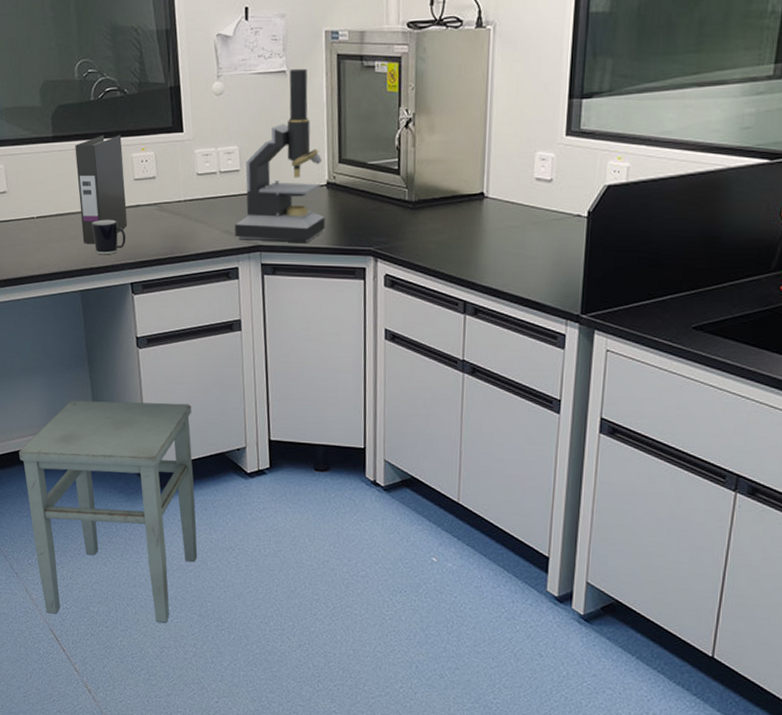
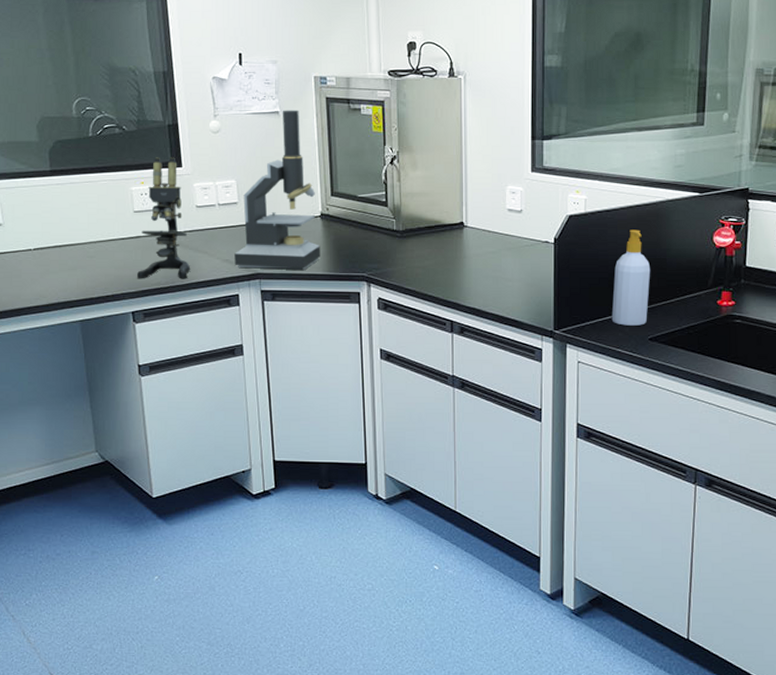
stool: present [18,400,198,623] -> none [15,429,205,656]
binder: present [75,134,128,244] -> none [73,169,128,275]
mug: present [92,219,125,255] -> none [91,250,126,285]
microscope: none [136,121,190,250] -> present [137,157,191,279]
soap bottle: none [649,202,702,312] -> present [611,229,651,326]

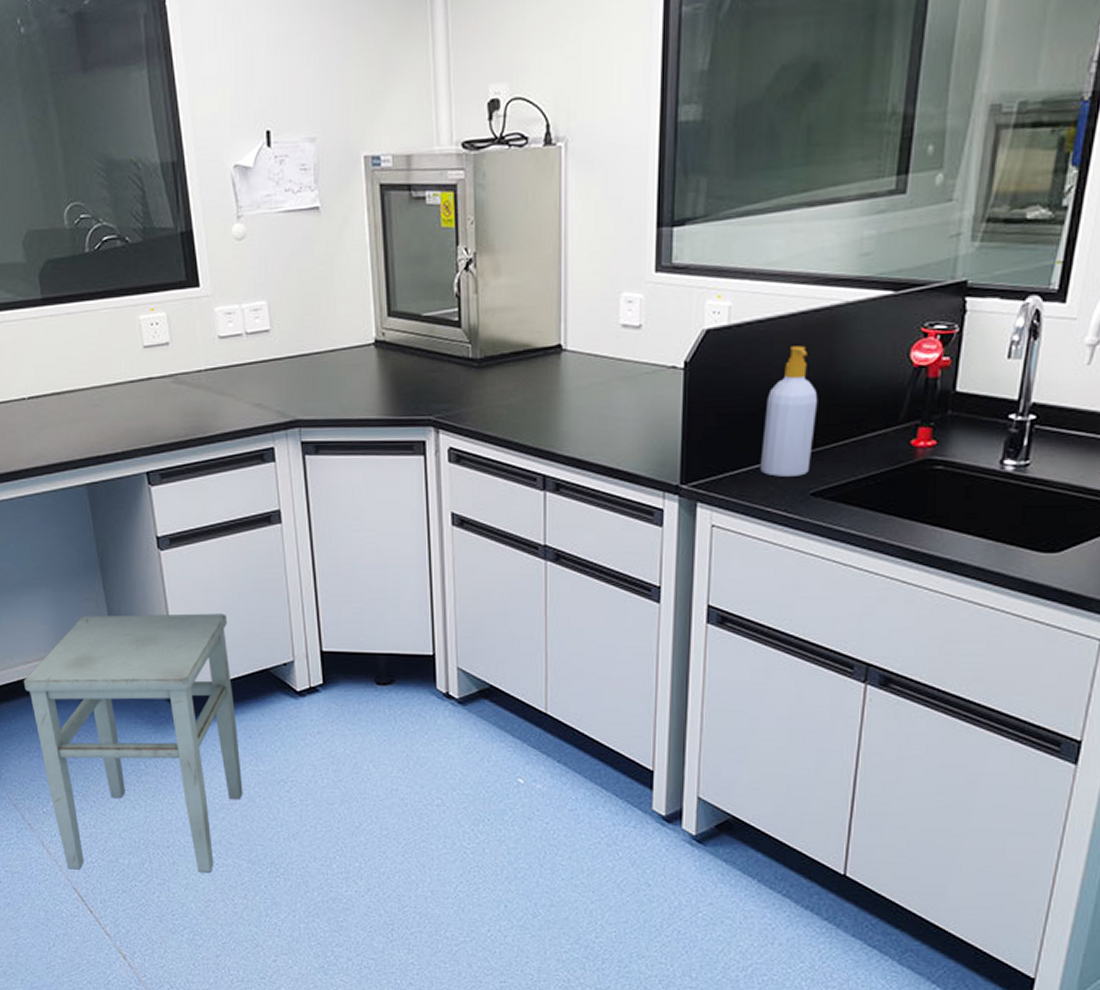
stool: none [15,429,205,656] -> present [23,613,243,872]
microscope: present [137,157,191,279] -> none [151,274,215,430]
microscope: present [234,110,320,271] -> none [267,203,375,415]

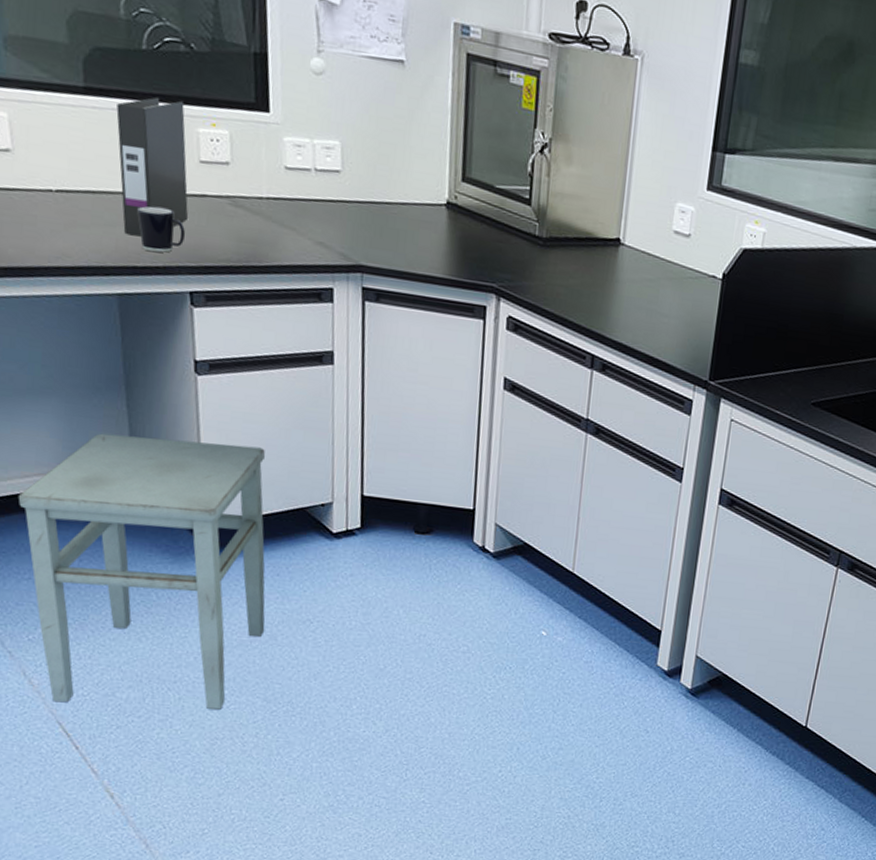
binder: none [70,293,139,428] -> present [116,97,189,237]
mug: none [95,396,137,440] -> present [137,205,185,253]
soap bottle: present [759,345,818,477] -> none [774,276,825,388]

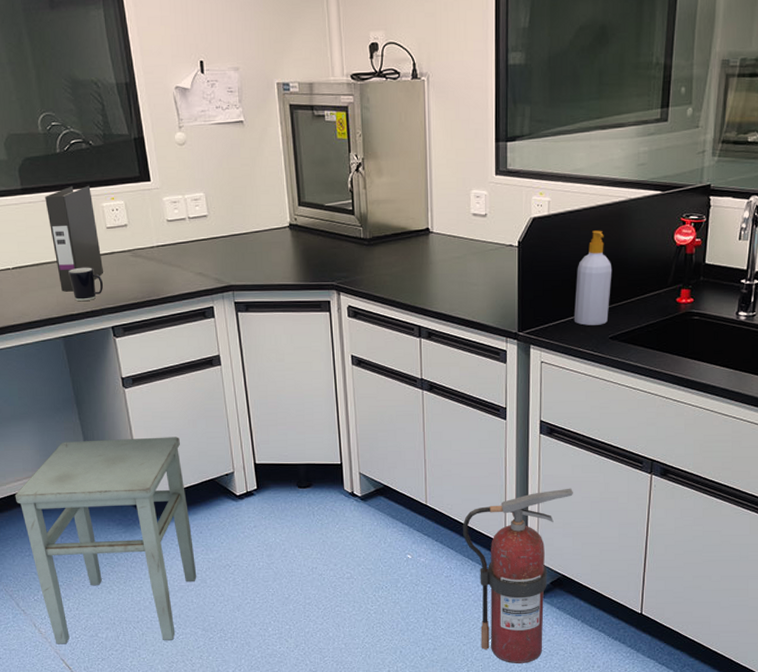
fire extinguisher: none [612,572,748,774] -> present [462,488,573,663]
soap bottle: none [774,276,825,388] -> present [573,230,612,326]

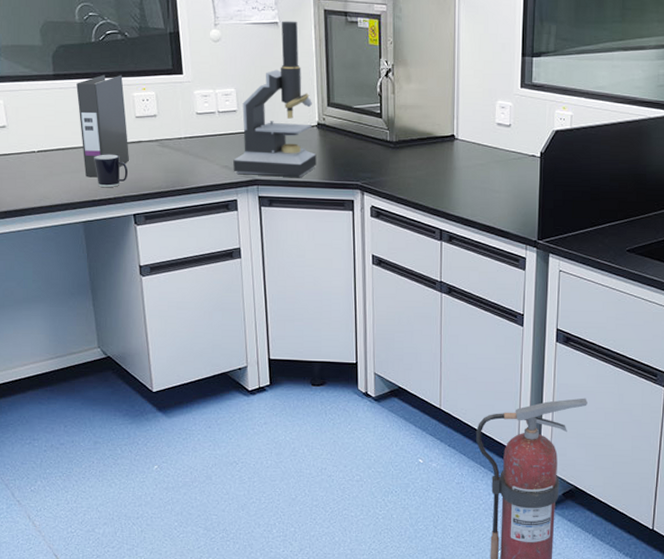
stool: present [14,437,197,645] -> none [20,327,202,539]
microscope: none [207,118,291,282] -> present [233,21,317,178]
soap bottle: present [573,230,612,326] -> none [592,146,631,238]

